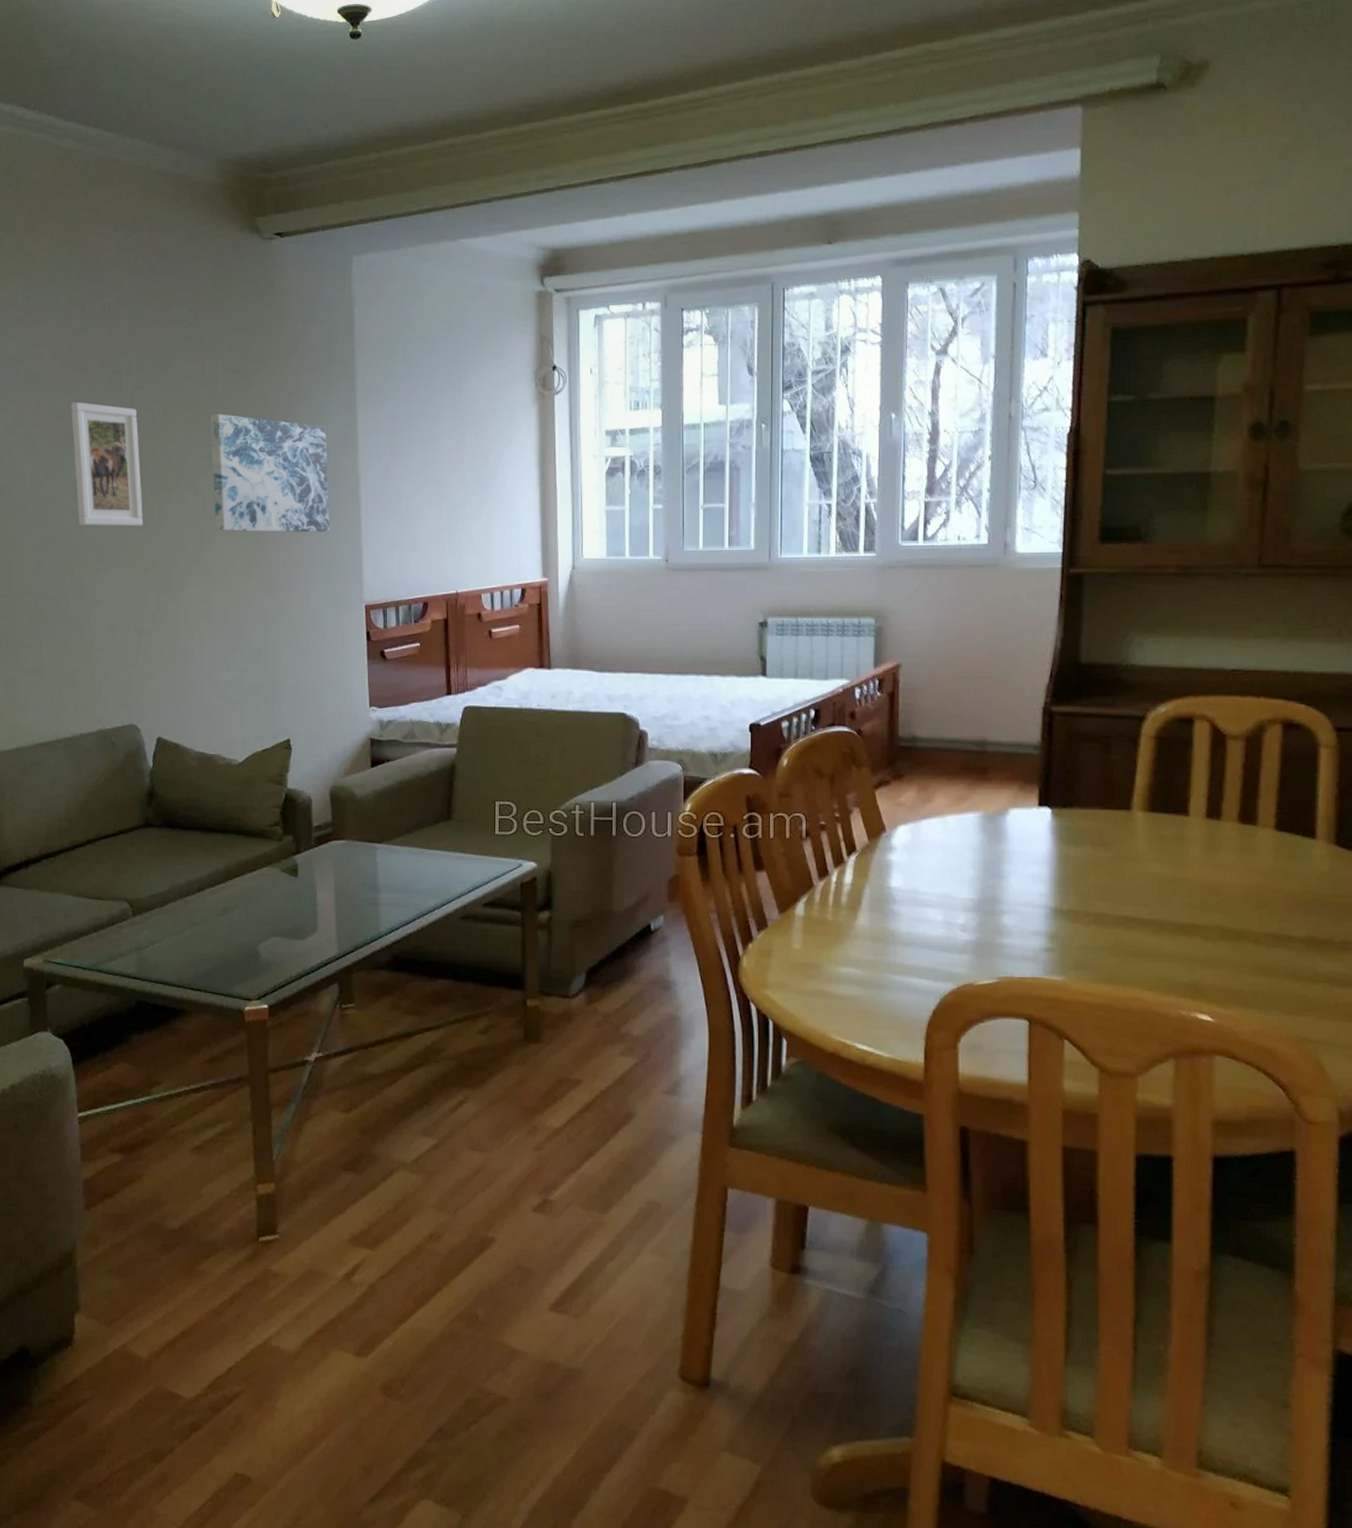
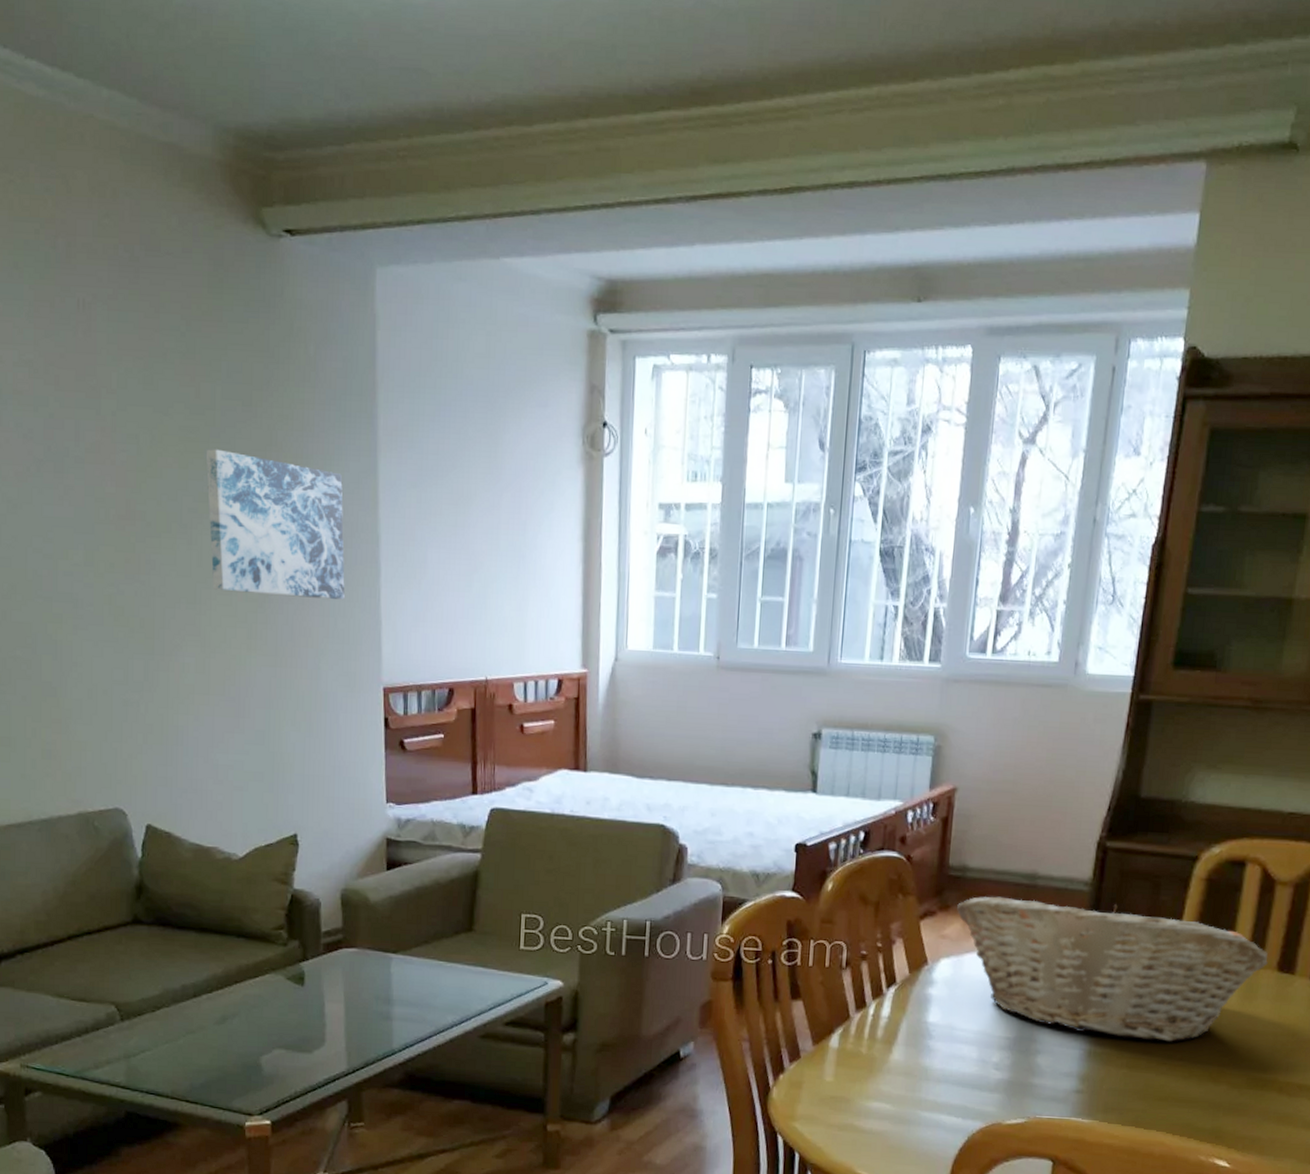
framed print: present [71,402,144,527] -> none [40,421,129,578]
fruit basket: none [910,764,1228,897] -> present [957,896,1268,1042]

